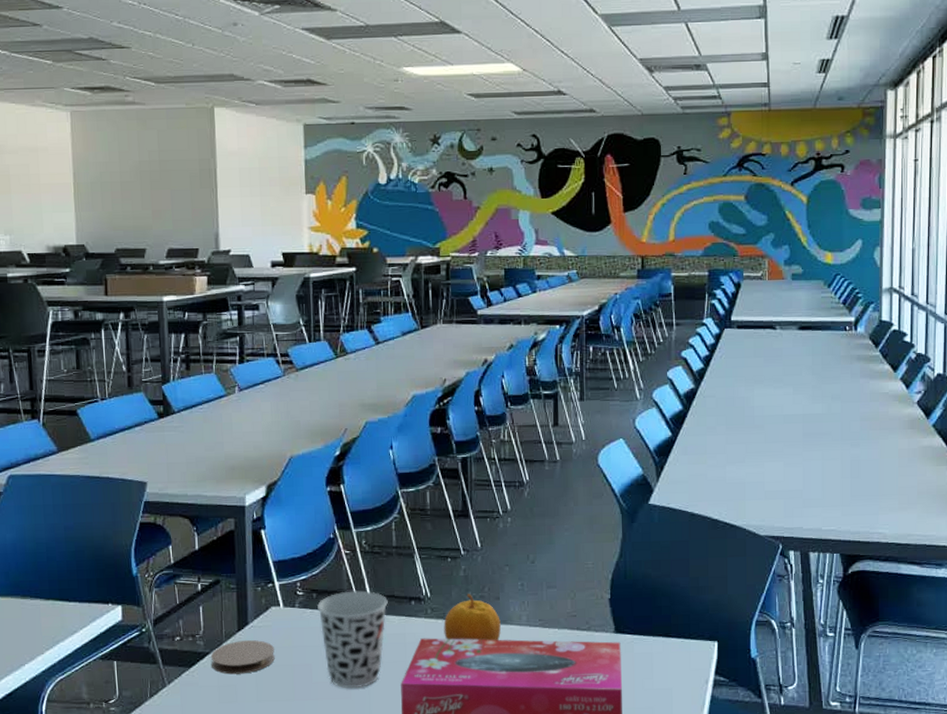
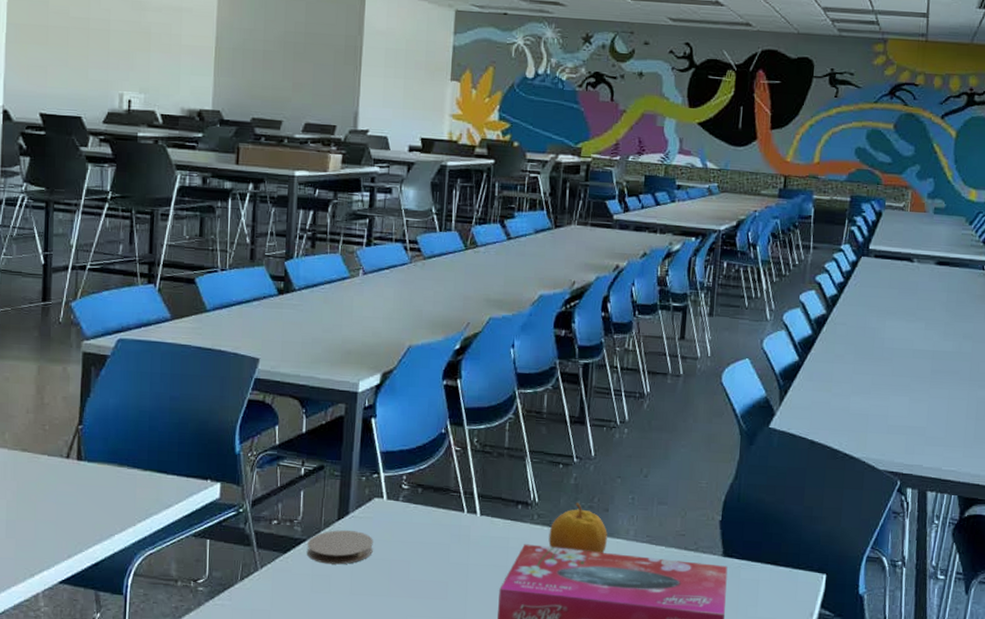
cup: present [317,590,388,689] -> none [422,489,494,590]

